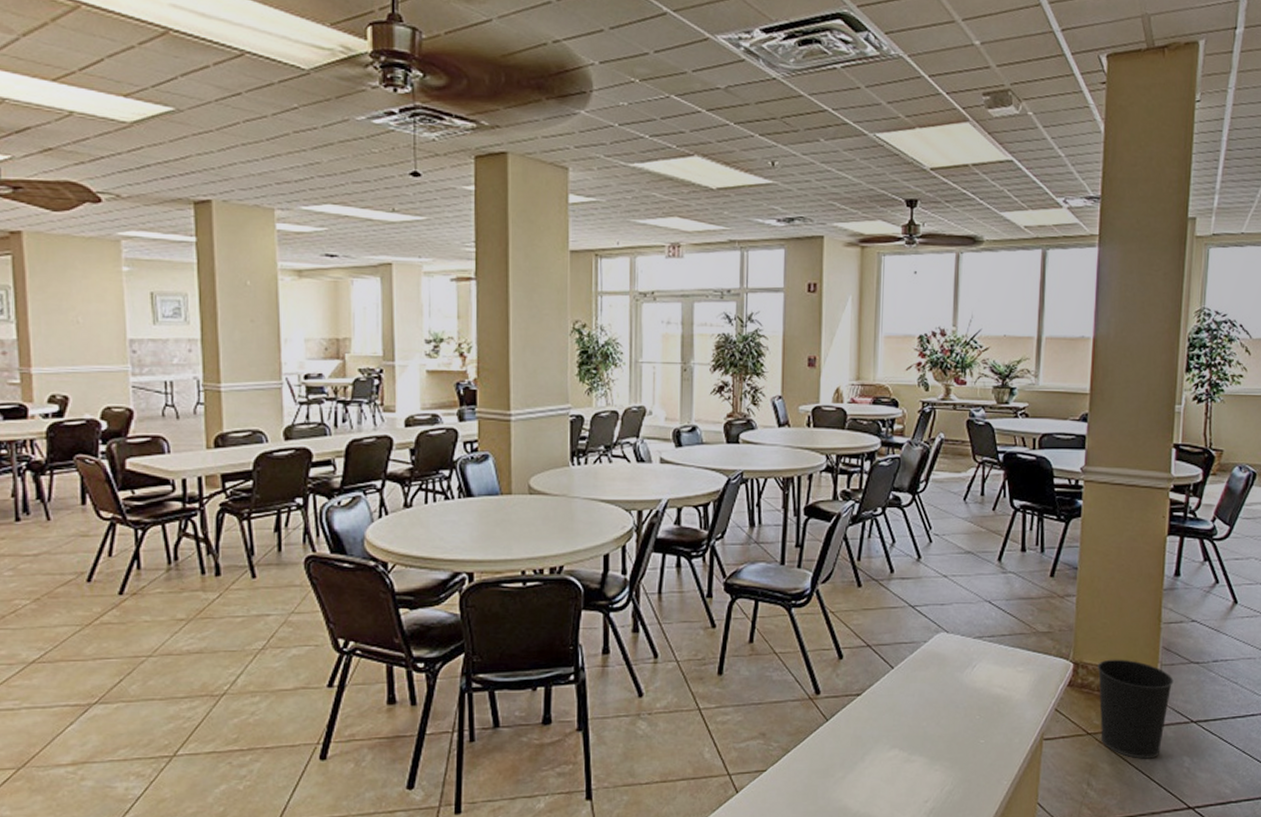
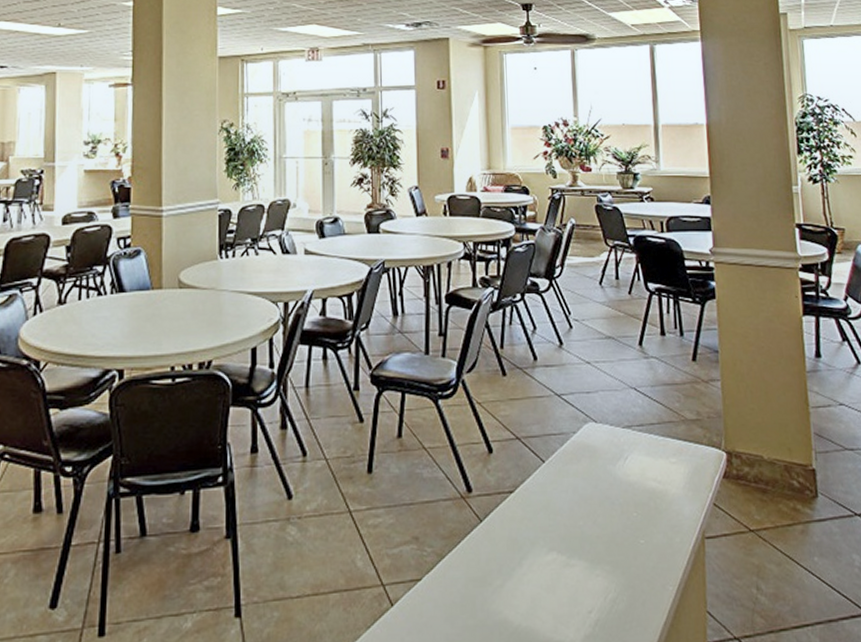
wastebasket: present [1097,659,1174,759] -> none [751,447,831,558]

